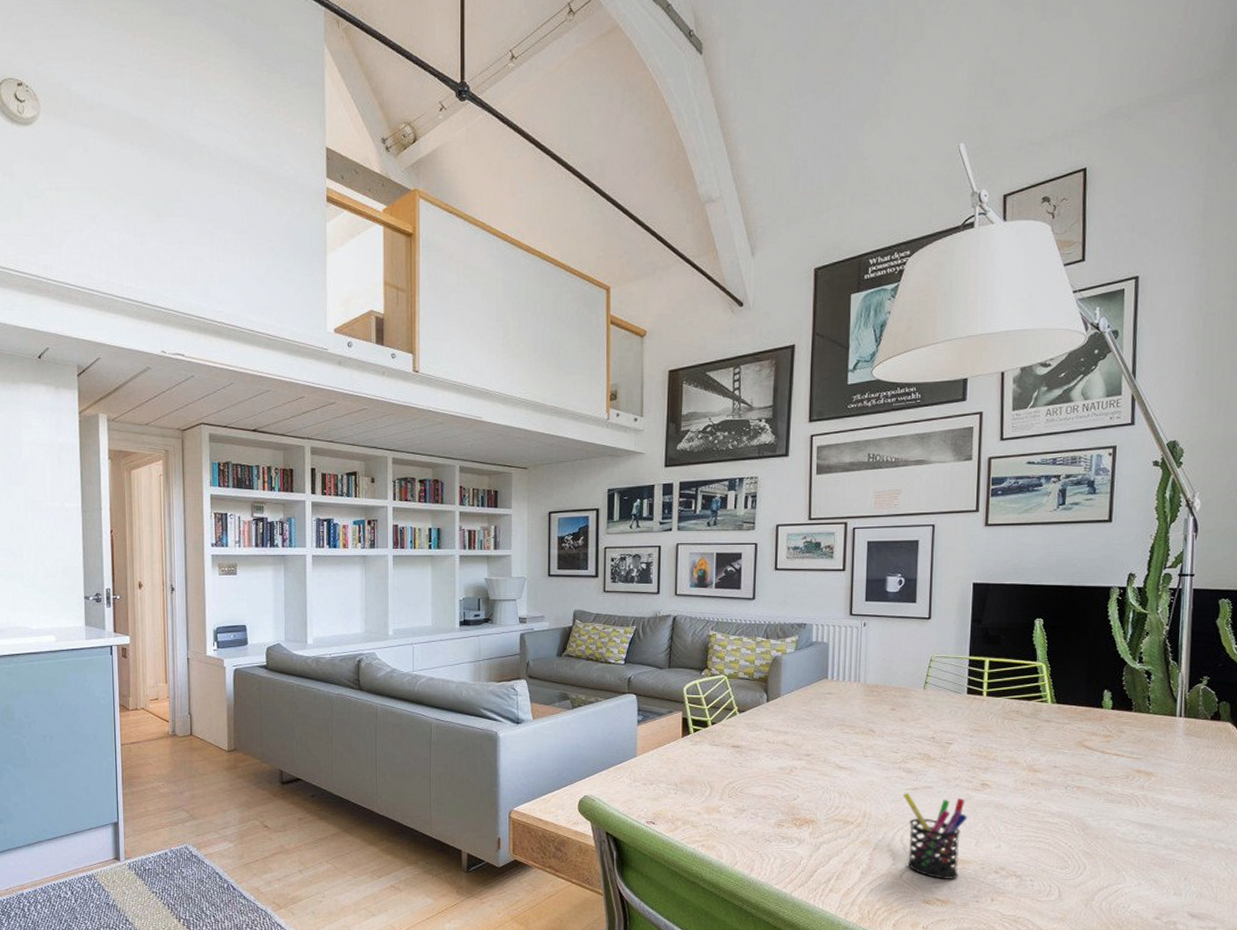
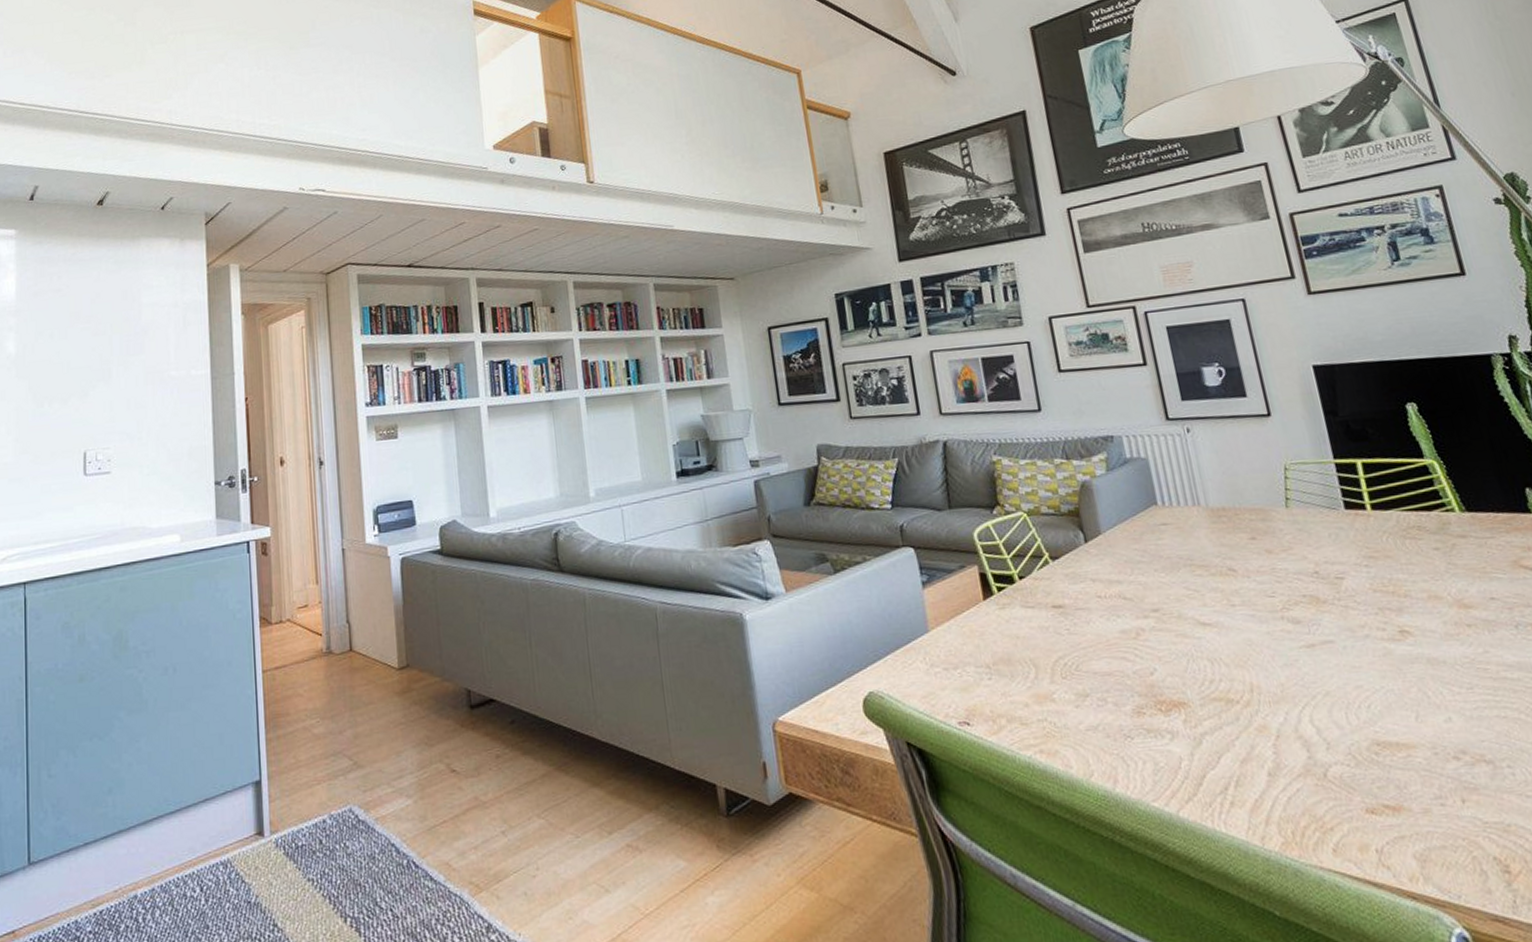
pen holder: present [903,793,967,880] -> none [1296,652,1405,776]

